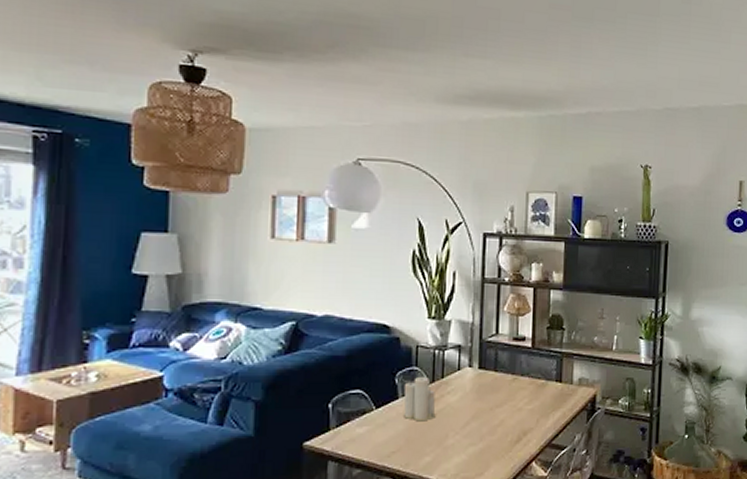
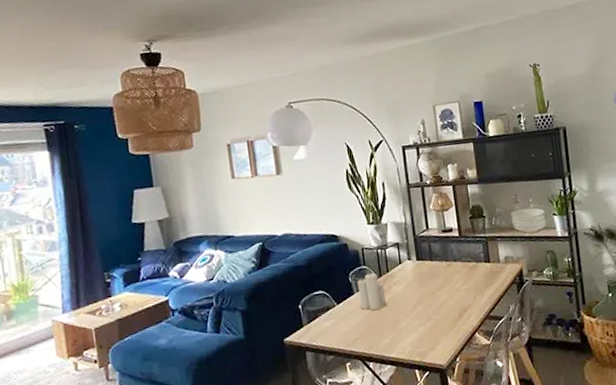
bowl: none [593,326,633,356] -> present [510,207,547,234]

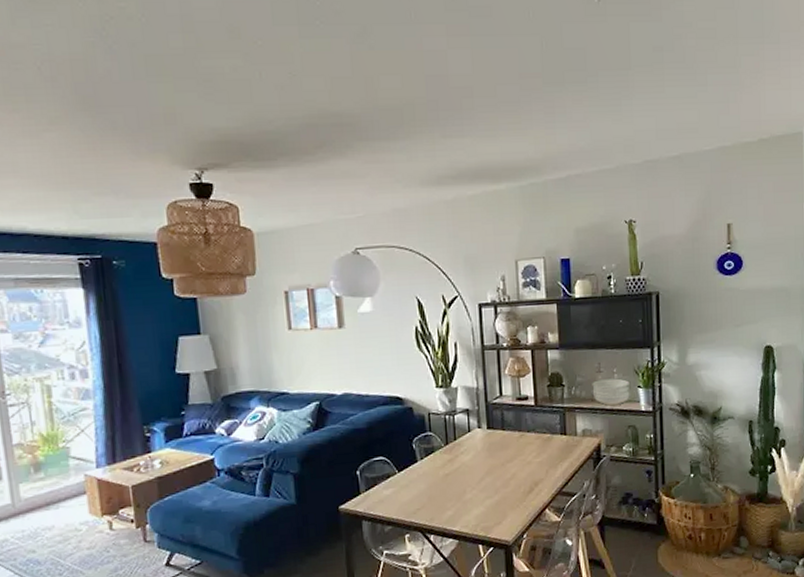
candle: present [357,272,387,311] -> none [421,440,453,481]

